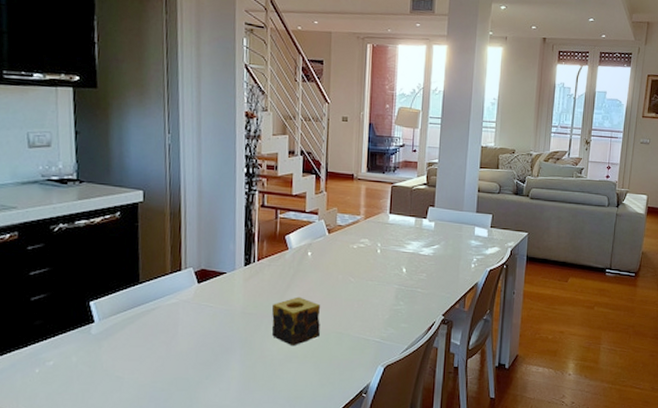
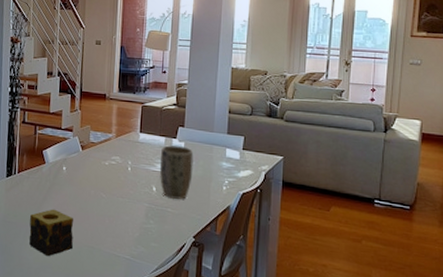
plant pot: none [409,226,444,280] -> present [159,145,194,200]

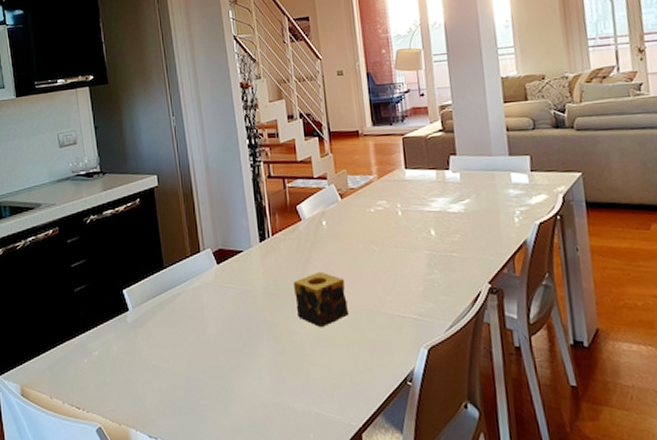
plant pot: present [159,145,194,200] -> none [433,178,476,242]

